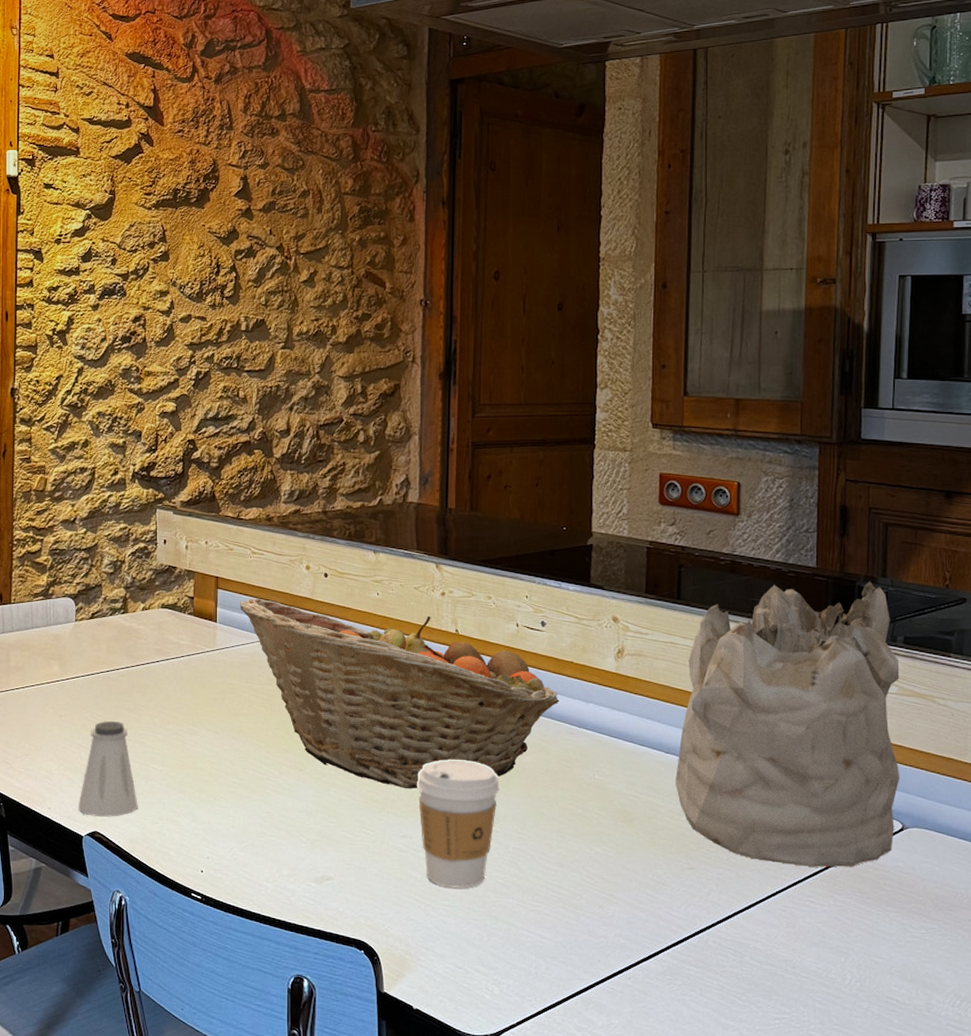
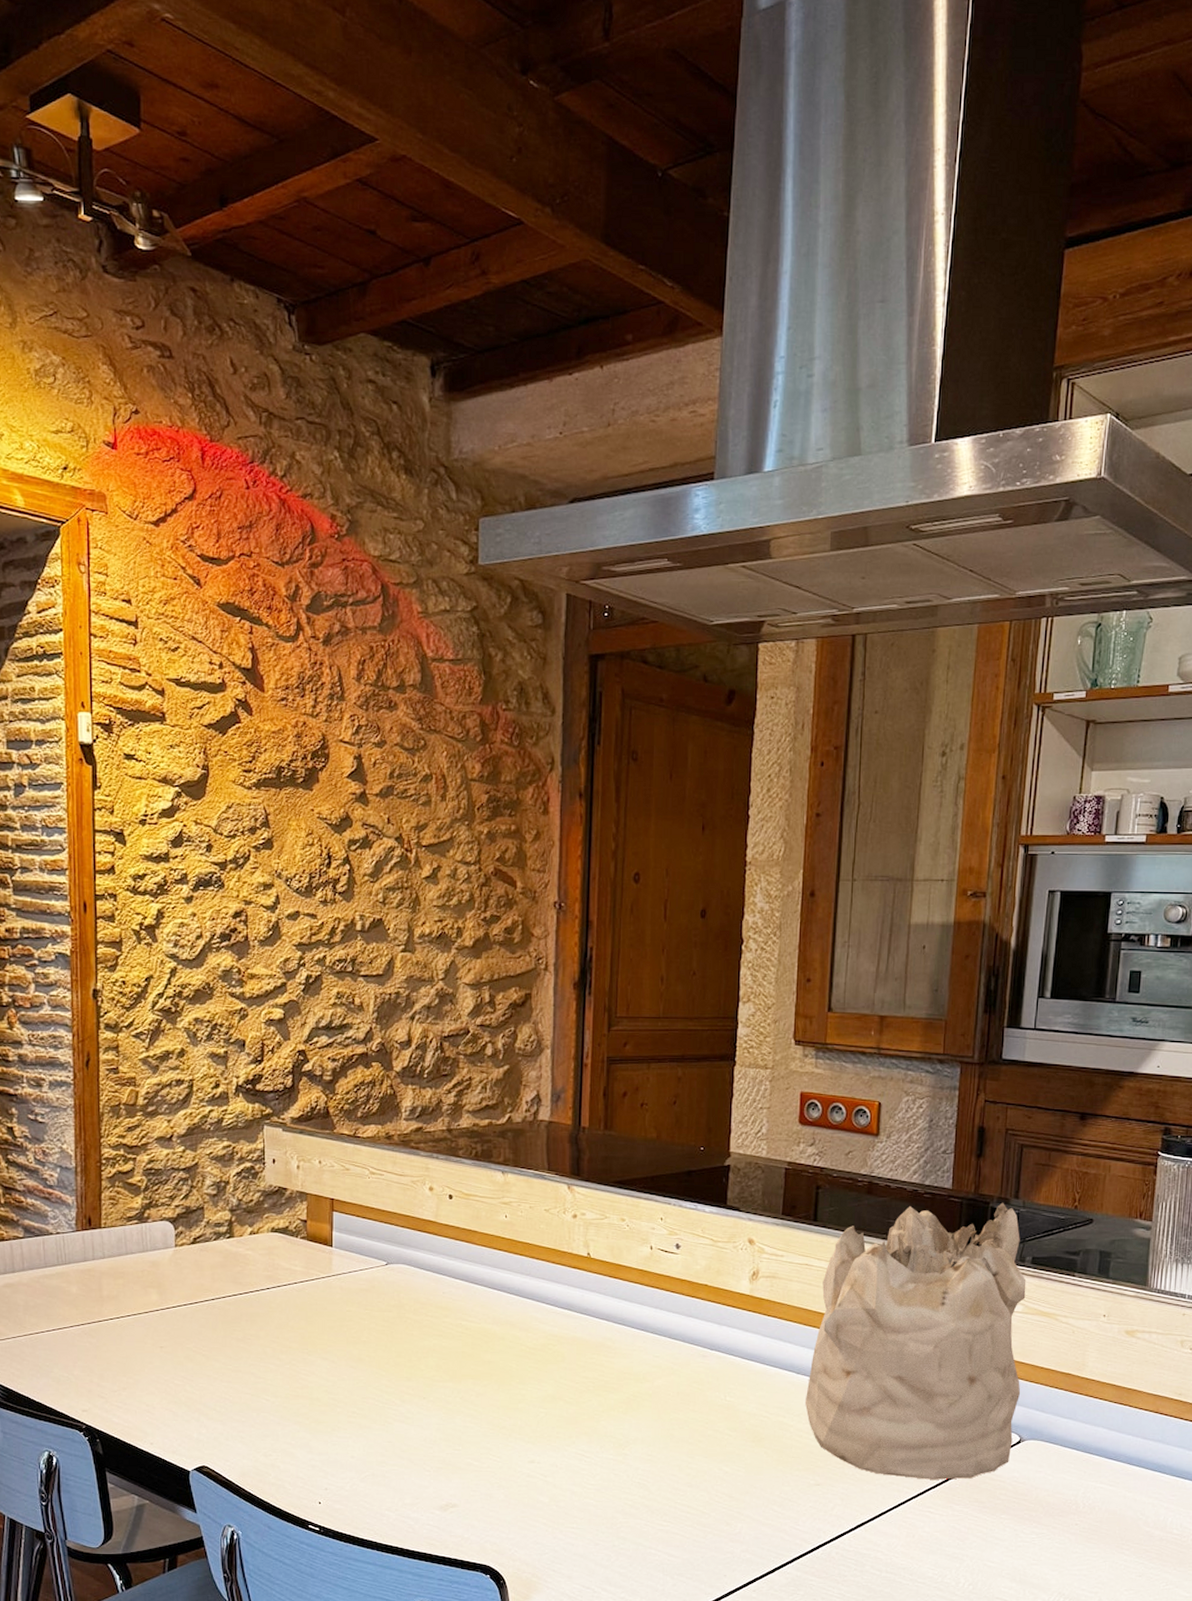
saltshaker: present [78,721,138,818] -> none [184,1352,250,1452]
fruit basket: present [240,598,559,789] -> none [358,1221,693,1414]
coffee cup: present [416,759,500,888] -> none [545,1384,630,1511]

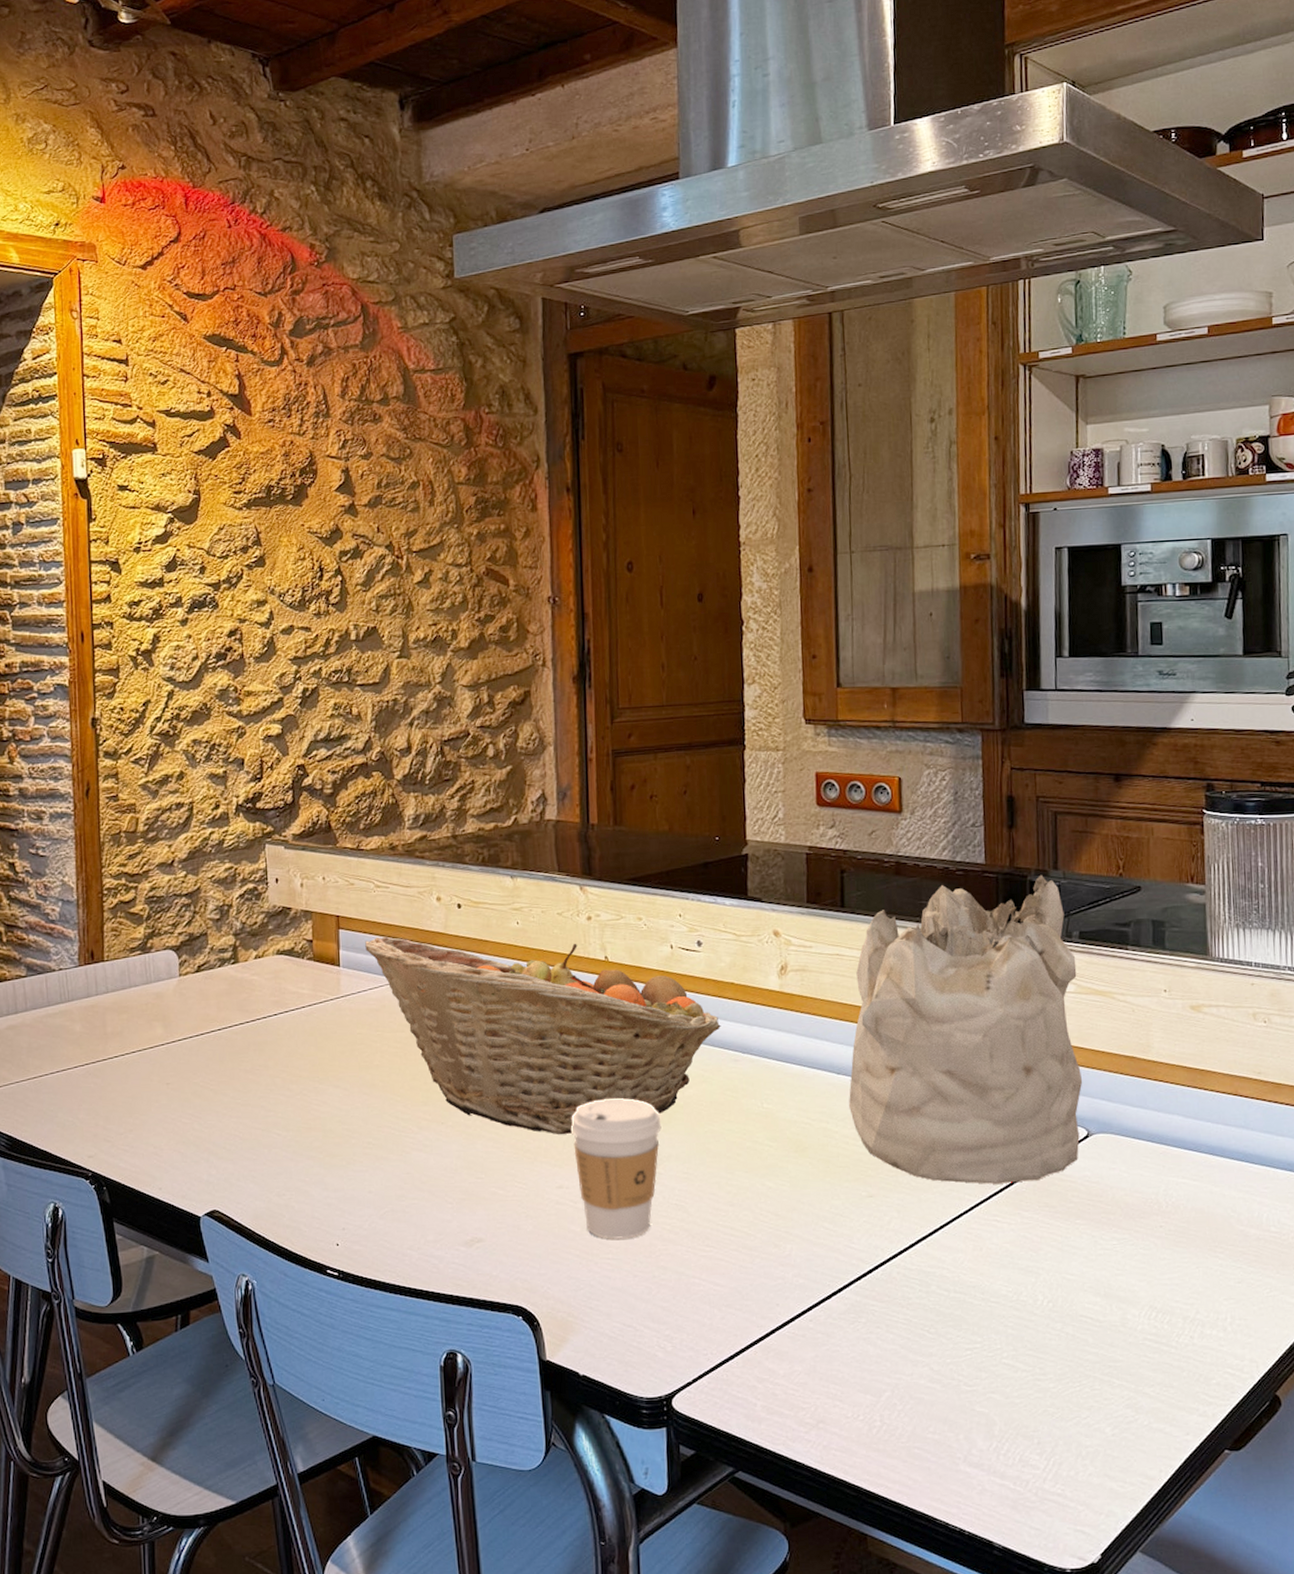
fruit basket: none [358,1221,693,1414] -> present [365,936,721,1134]
coffee cup: none [545,1384,630,1511] -> present [570,1098,662,1239]

